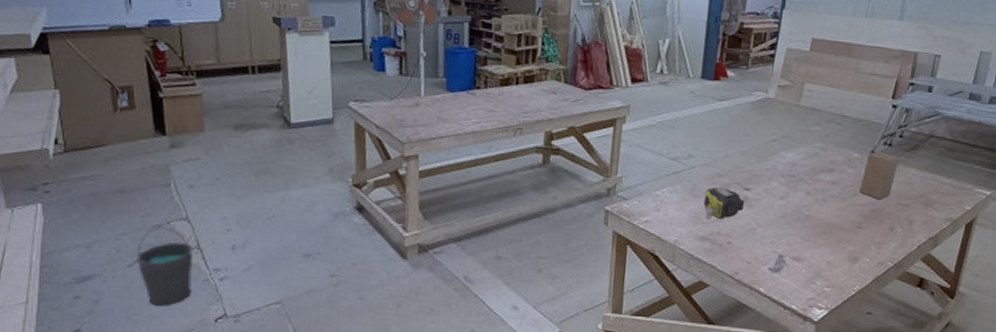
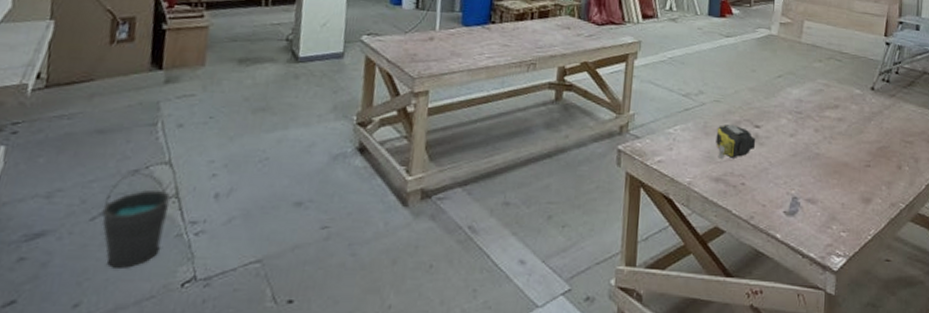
wooden block: present [859,151,900,200] -> none [864,87,898,137]

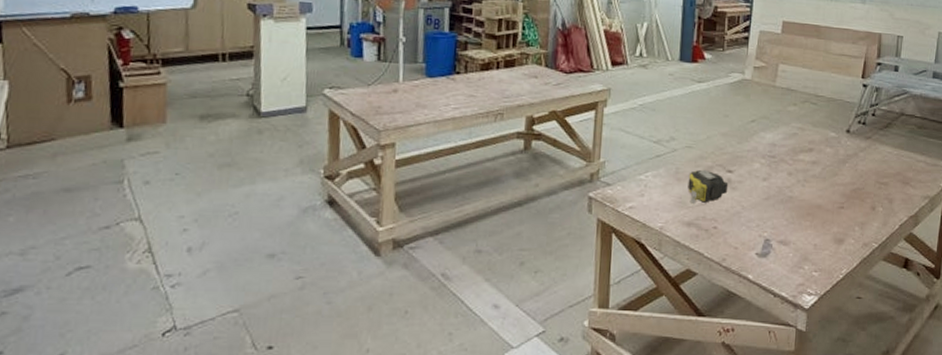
bucket: present [102,173,172,268] -> none [77,229,145,320]

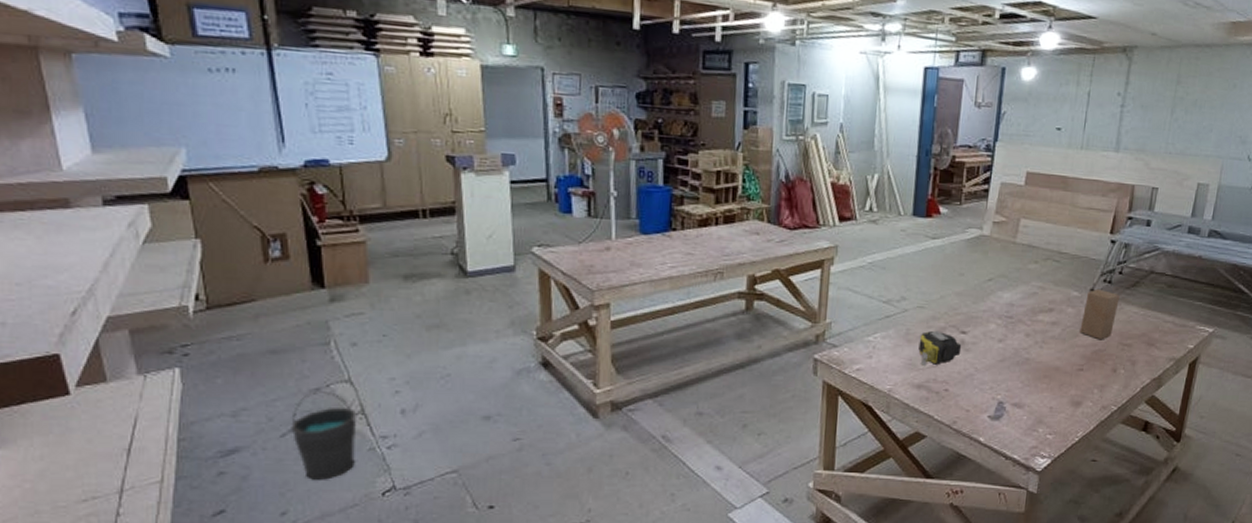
bucket: none [77,229,145,320] -> present [291,391,358,480]
wooden block: none [839,129,874,179] -> present [1080,288,1120,340]

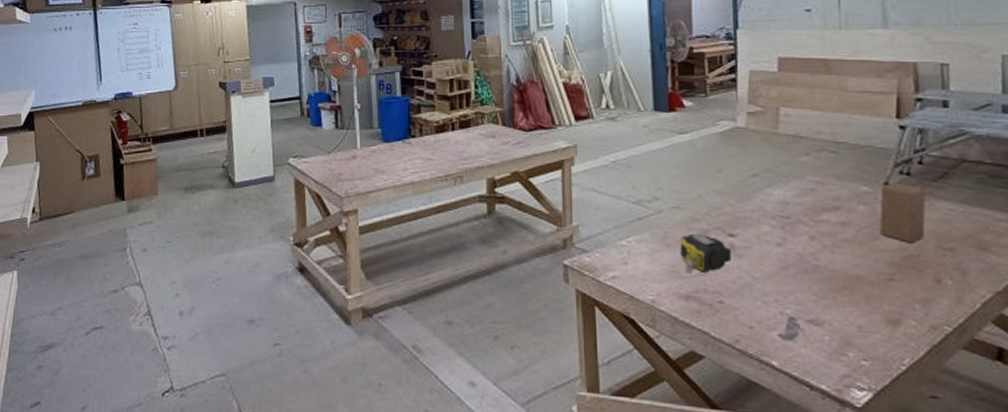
bucket: present [291,391,358,480] -> none [93,293,145,378]

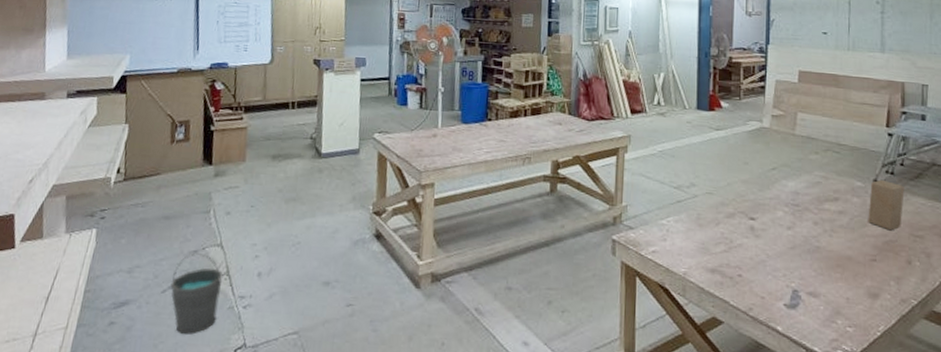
bucket: none [93,293,145,378] -> present [170,253,224,334]
tape measure: present [680,233,732,275] -> none [710,216,752,252]

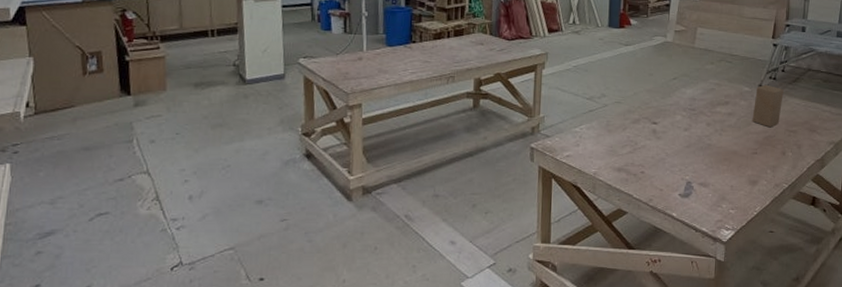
bucket: present [170,253,224,334] -> none [98,181,153,257]

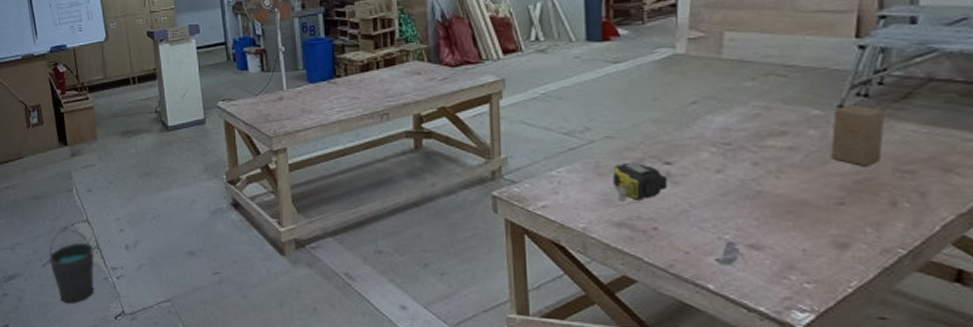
bucket: none [98,181,153,257] -> present [49,229,94,304]
tape measure: none [618,122,654,153] -> present [613,162,668,203]

